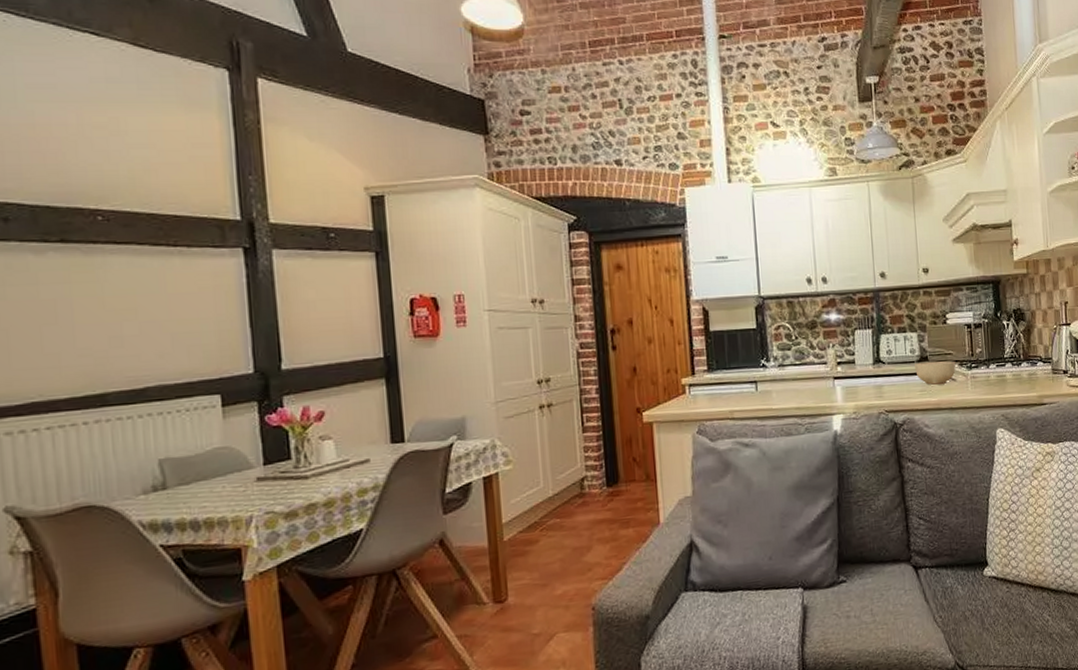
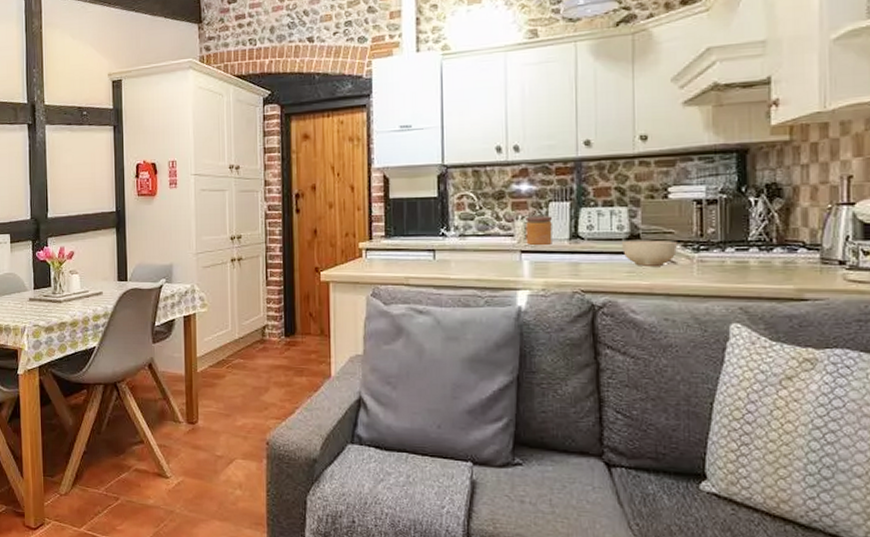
jar: none [836,343,860,372] -> present [525,216,552,246]

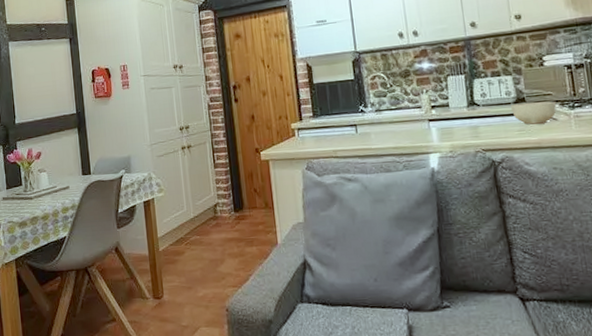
jar: present [525,216,552,246] -> none [429,88,454,115]

